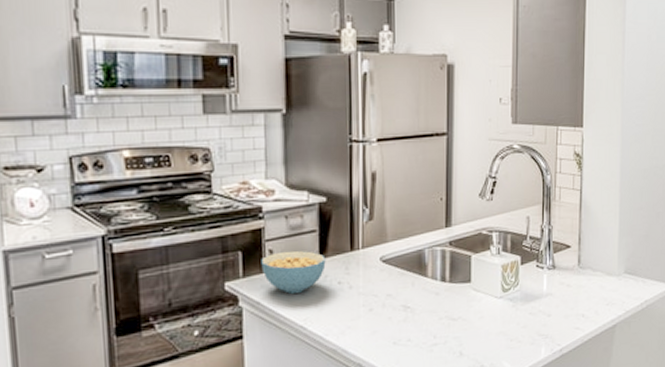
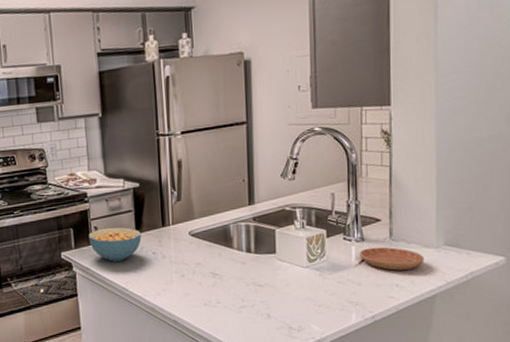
saucer: none [551,275,607,300] -> present [360,247,425,271]

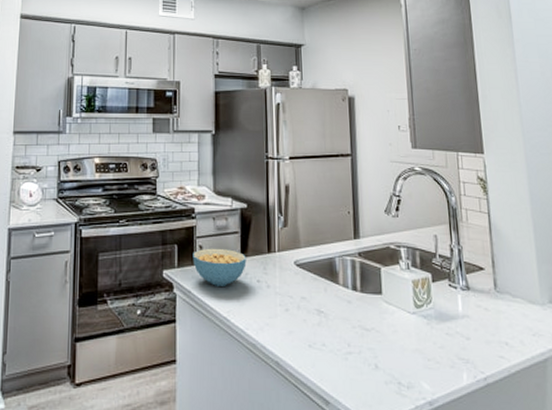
saucer: present [360,247,425,271] -> none [466,298,532,327]

